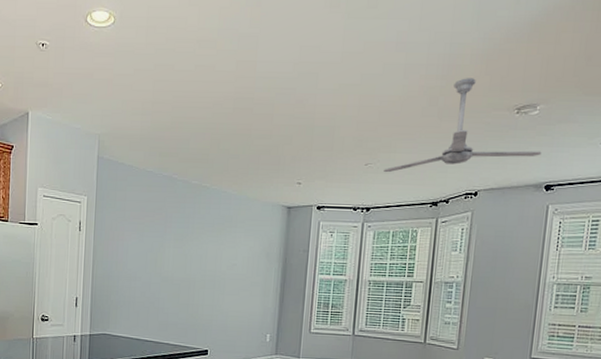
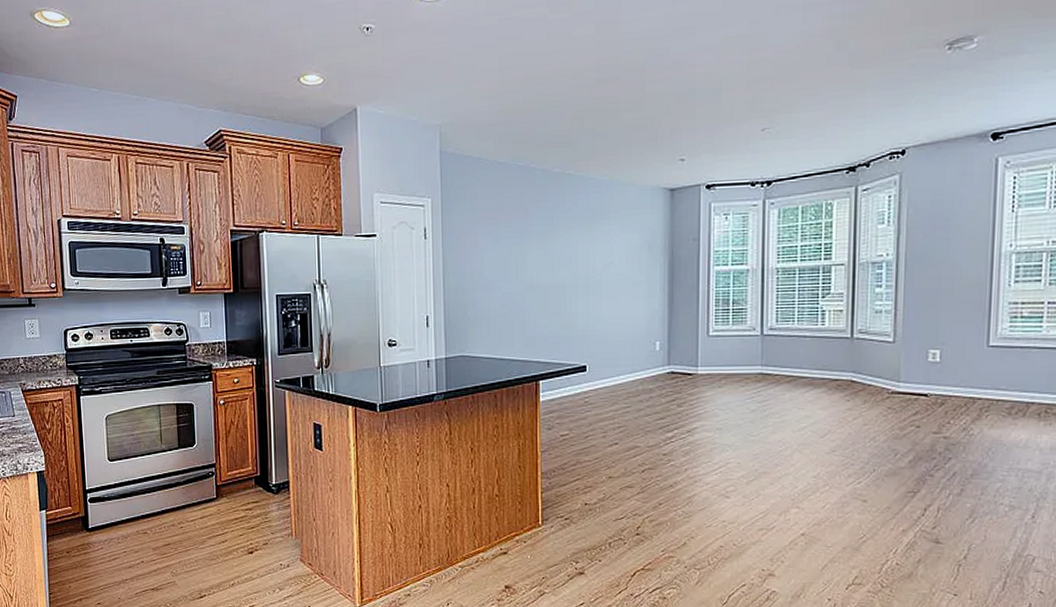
ceiling fan: present [382,78,542,173] -> none [784,12,984,138]

